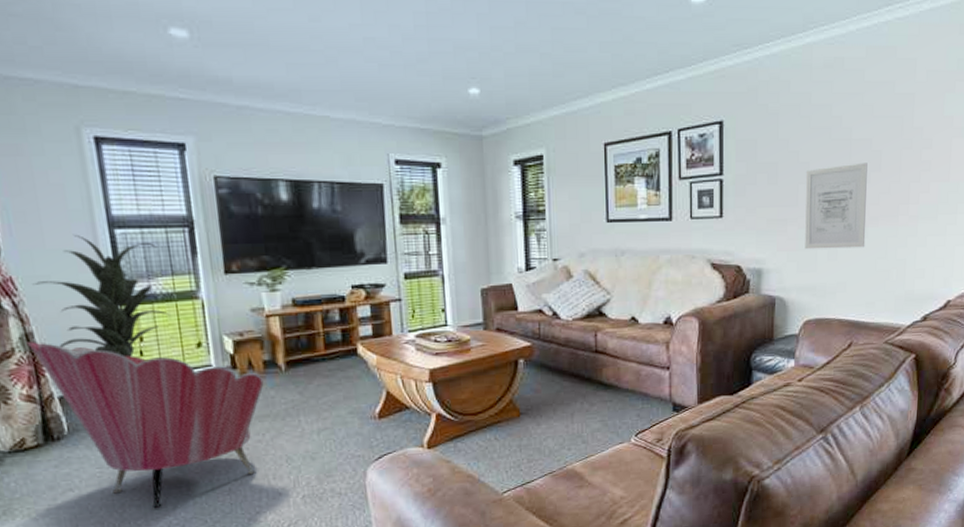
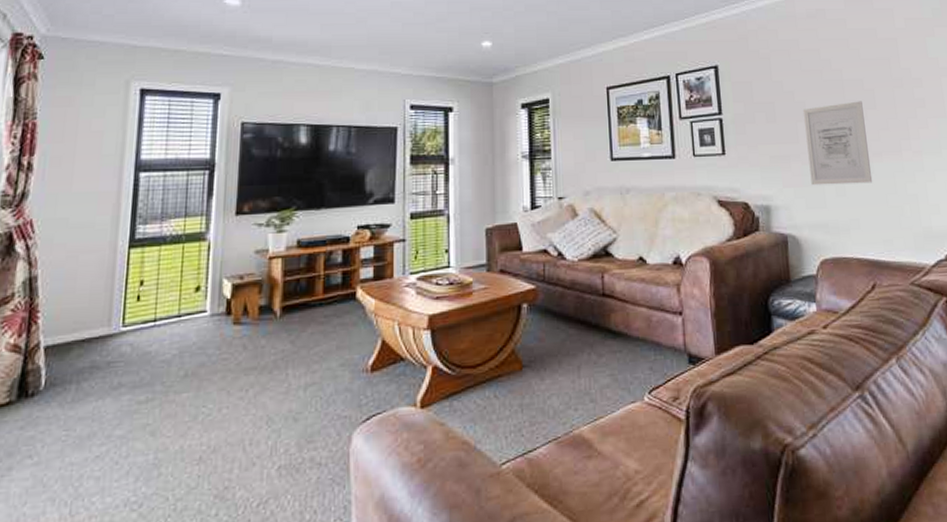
armchair: present [26,342,264,509] -> none [28,286,256,482]
indoor plant: present [32,235,169,358] -> none [50,179,177,303]

